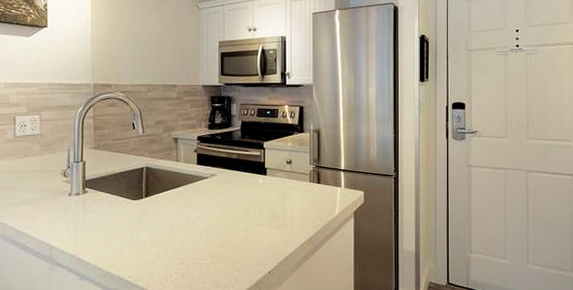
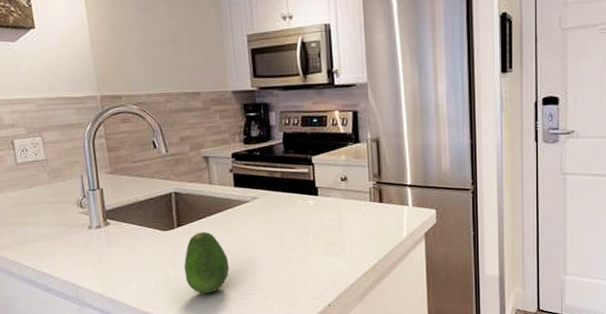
fruit: none [147,202,186,258] -> present [184,231,229,294]

